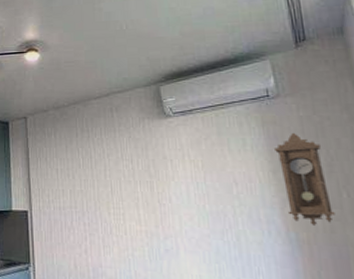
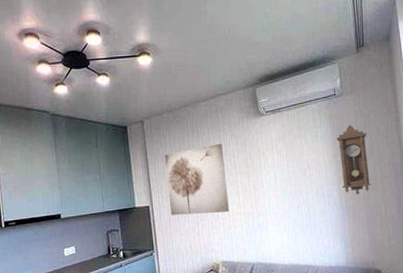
wall art: none [49,146,127,228] -> present [165,143,230,216]

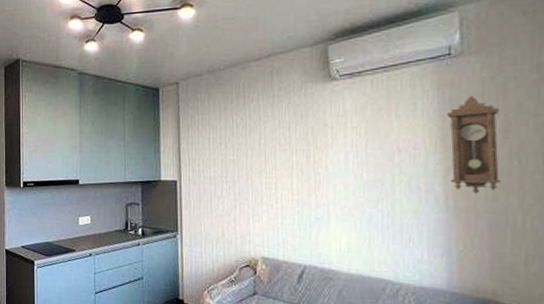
wall art: present [165,143,230,216] -> none [200,112,279,197]

